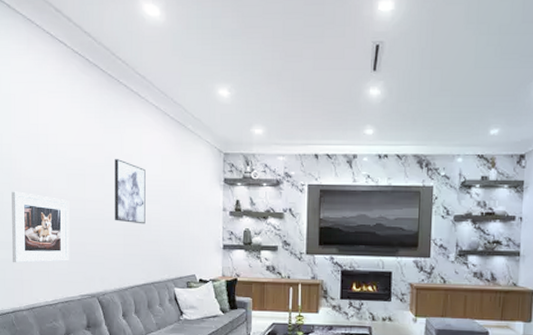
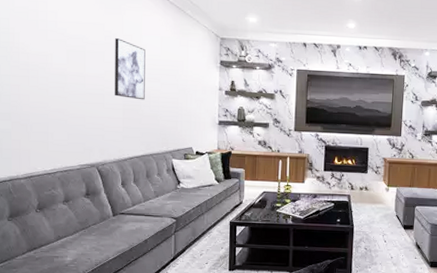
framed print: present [11,191,70,263] -> none [9,64,69,134]

